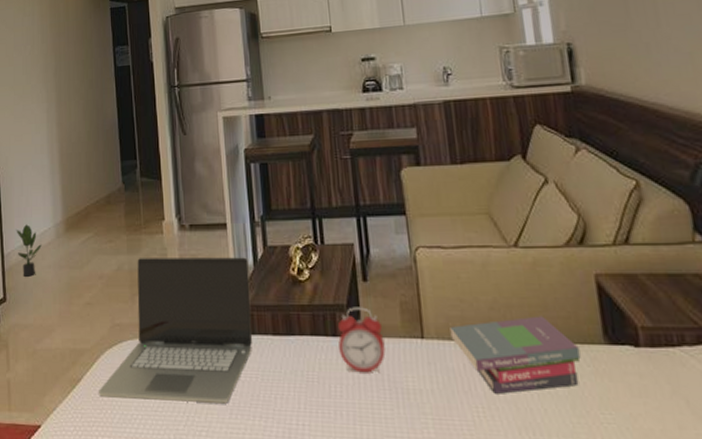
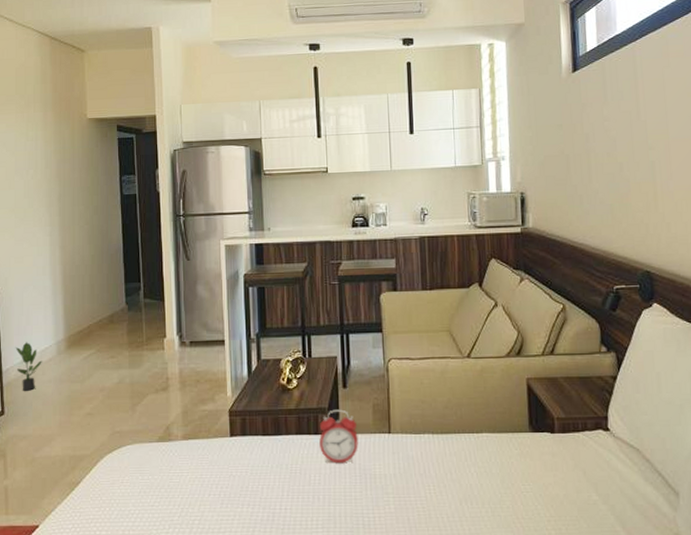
laptop: present [99,257,253,404] -> none [98,369,244,497]
books: present [450,316,581,394] -> none [412,412,511,474]

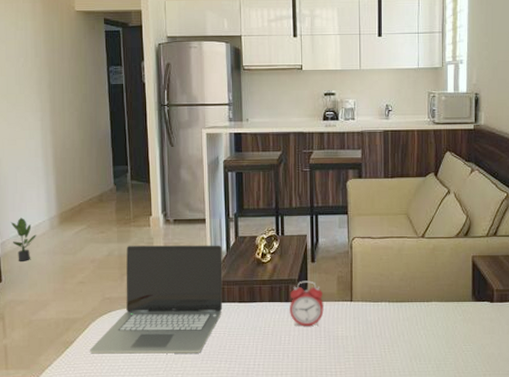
laptop: none [98,369,244,497] -> present [90,245,223,354]

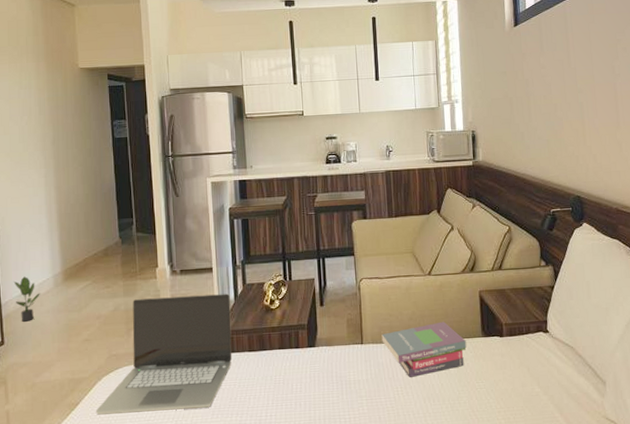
alarm clock: present [289,280,324,326] -> none [299,325,335,372]
books: none [371,284,456,336] -> present [381,321,467,377]

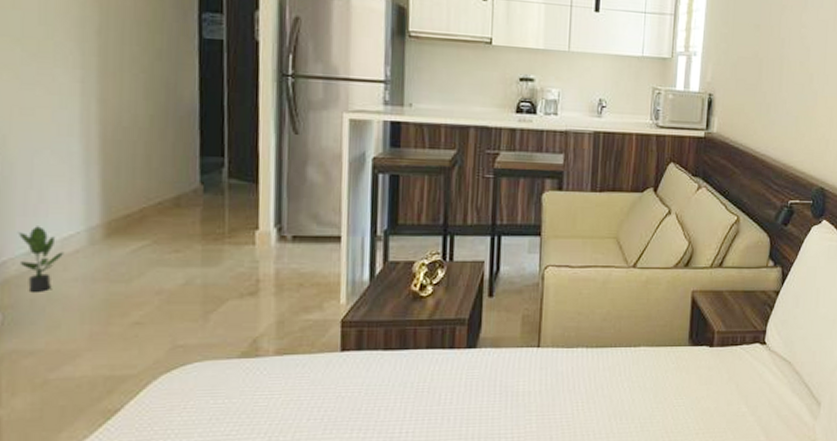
laptop: present [96,293,232,415] -> none [147,271,363,426]
books: present [381,321,467,377] -> none [565,325,669,390]

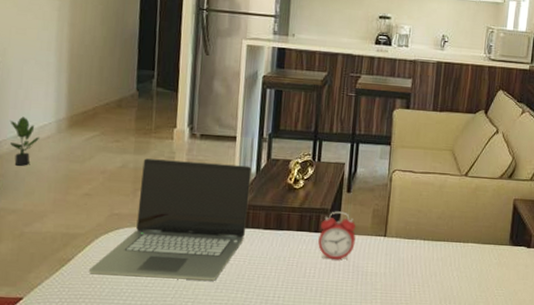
laptop: none [147,271,363,426] -> present [89,158,252,281]
alarm clock: none [455,320,502,380] -> present [318,211,356,260]

